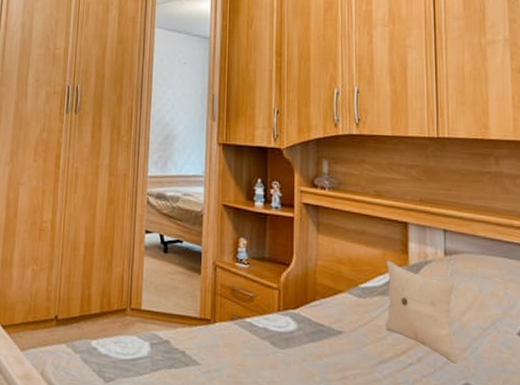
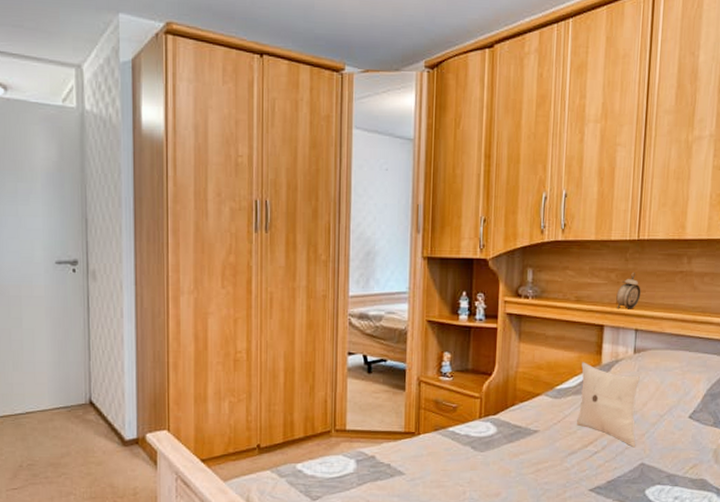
alarm clock: none [419,170,446,208] -> present [616,273,641,310]

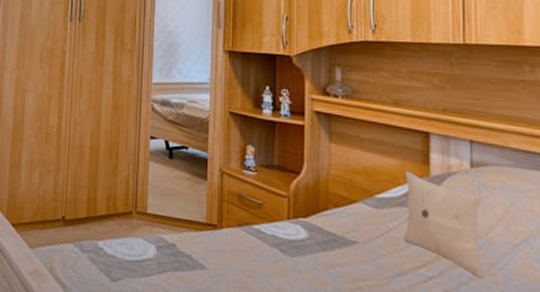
alarm clock: present [616,273,641,310] -> none [442,78,473,118]

